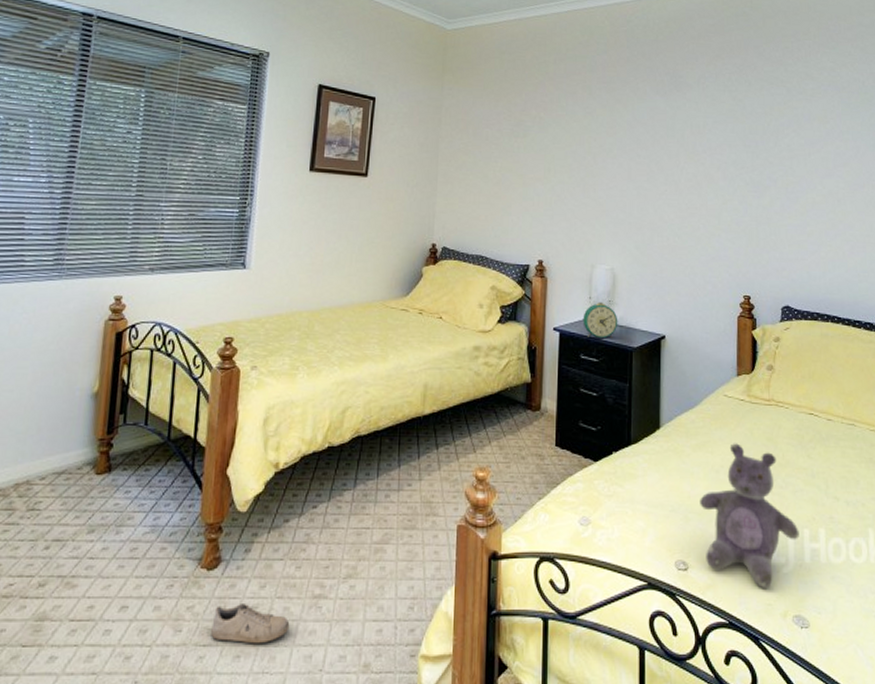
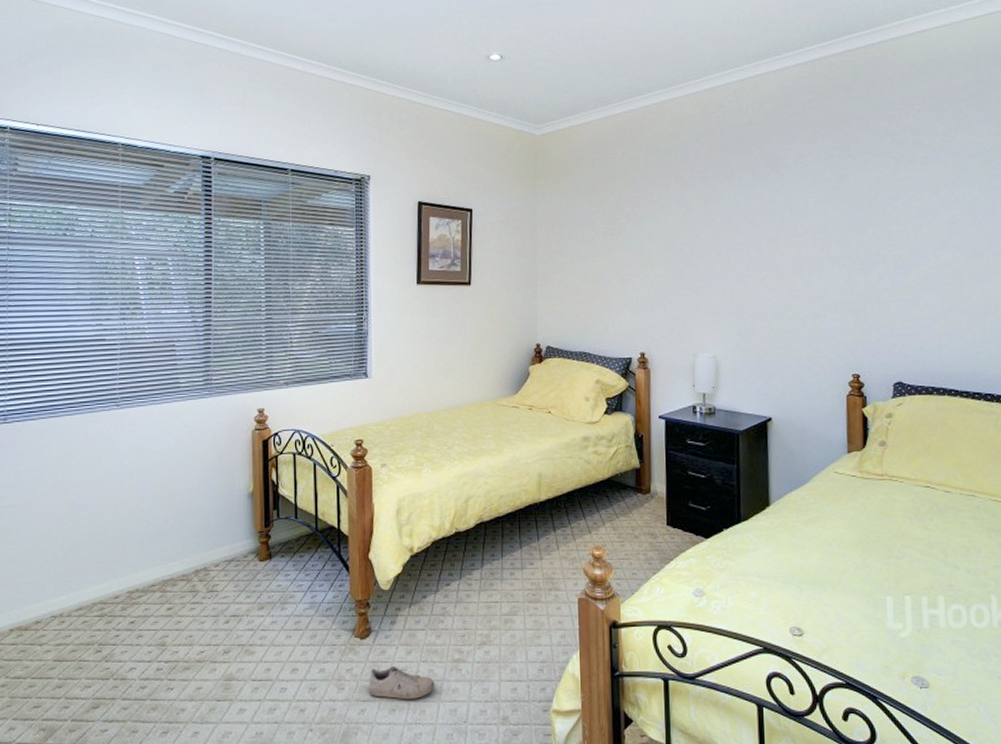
alarm clock: present [583,301,618,339] -> none [687,388,723,424]
stuffed animal: present [700,443,799,589] -> none [813,517,917,653]

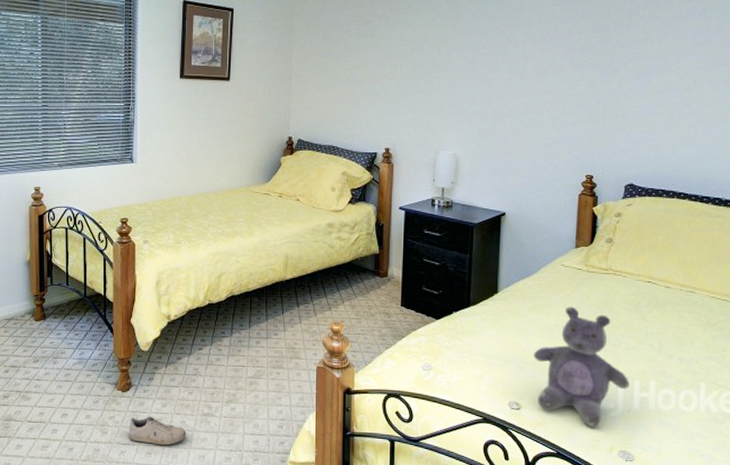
stuffed animal: none [813,517,917,653] -> present [534,306,630,428]

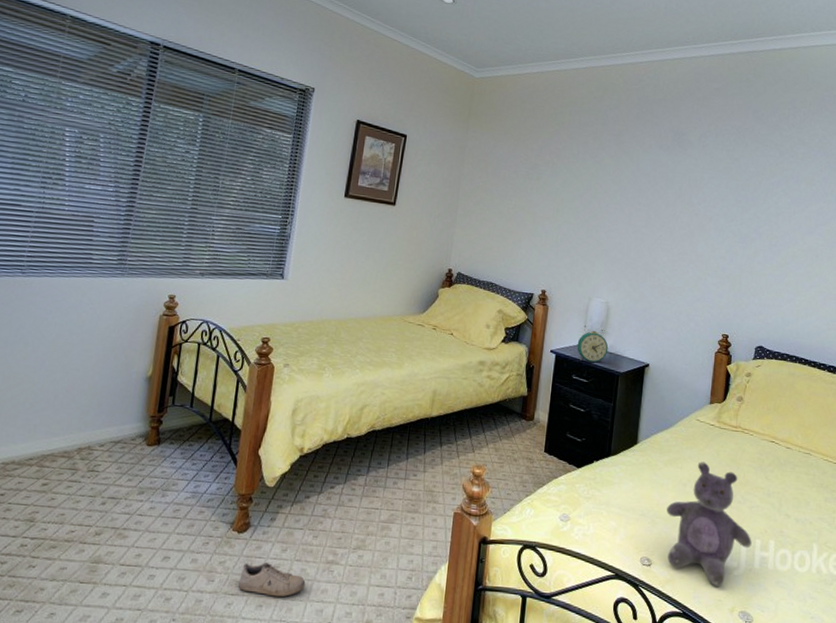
alarm clock: none [426,183,460,216] -> present [577,330,609,364]

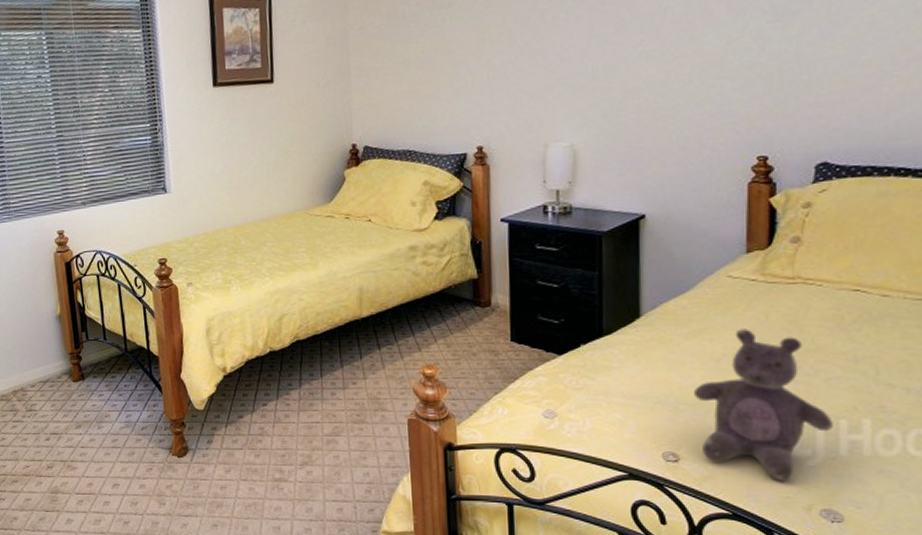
shoe: present [238,562,306,598] -> none [189,483,257,517]
alarm clock: present [577,330,609,364] -> none [536,184,582,226]

